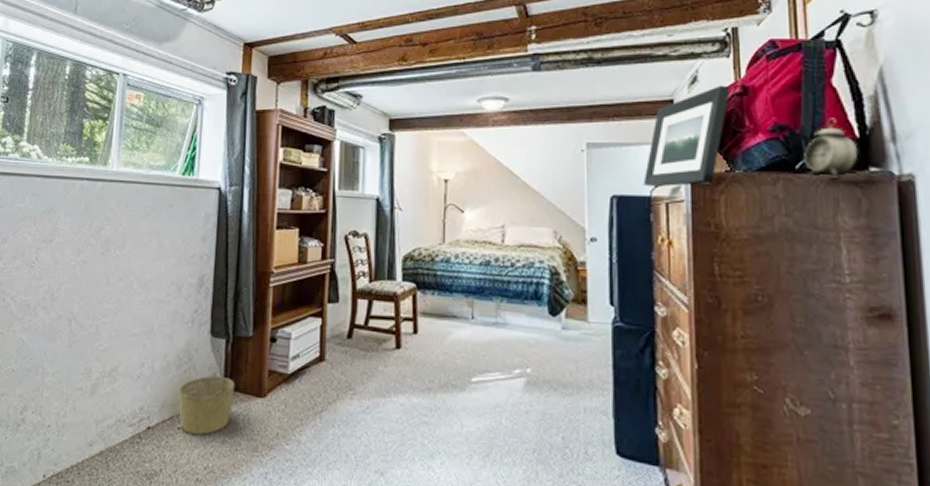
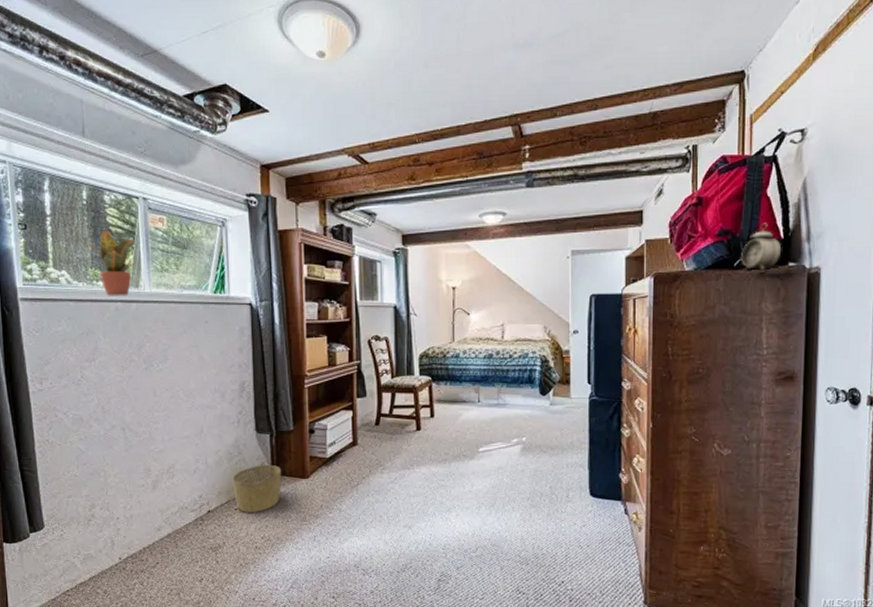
potted plant: none [60,105,110,174] -> present [84,230,137,296]
picture frame: present [643,85,731,188] -> none [616,197,689,286]

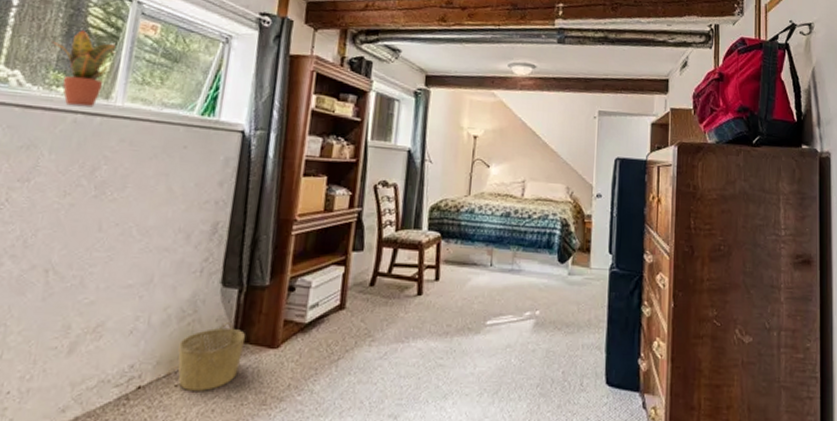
alarm clock: present [741,222,782,273] -> none [759,104,796,151]

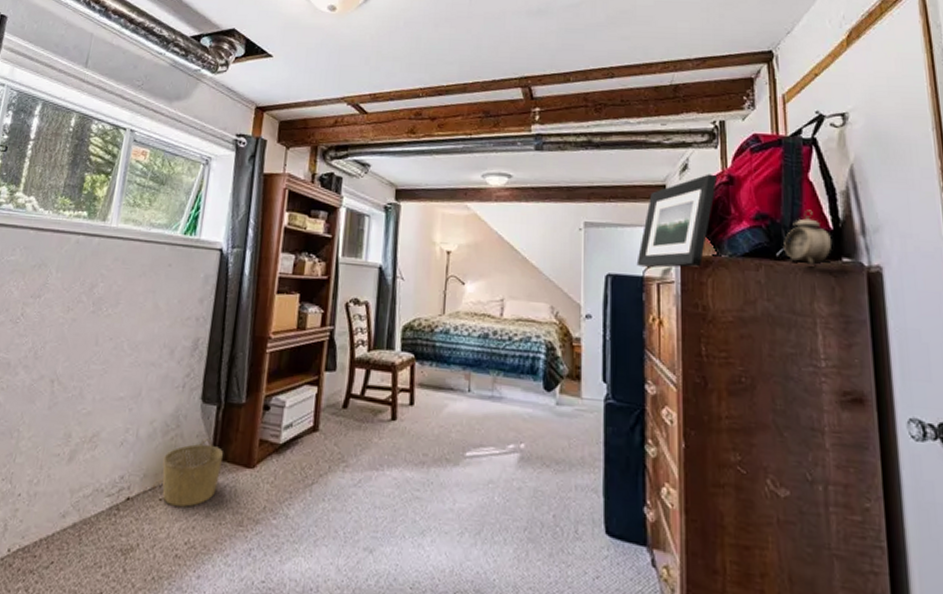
potted plant: present [51,30,117,108] -> none [60,158,113,229]
picture frame: none [641,71,711,153] -> present [636,174,718,268]
alarm clock: none [759,104,796,151] -> present [784,209,833,265]

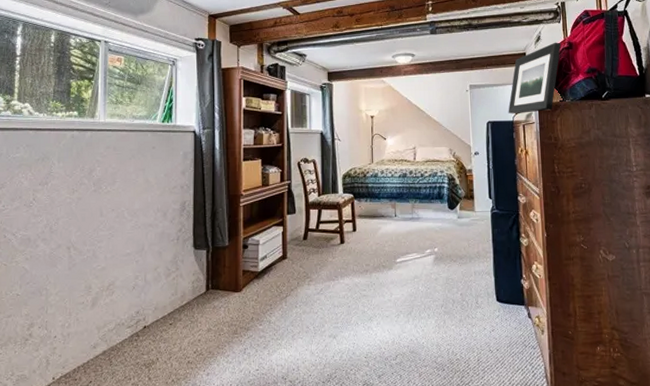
basket: present [162,437,224,508] -> none [169,274,216,328]
alarm clock: present [784,209,833,265] -> none [607,62,639,103]

